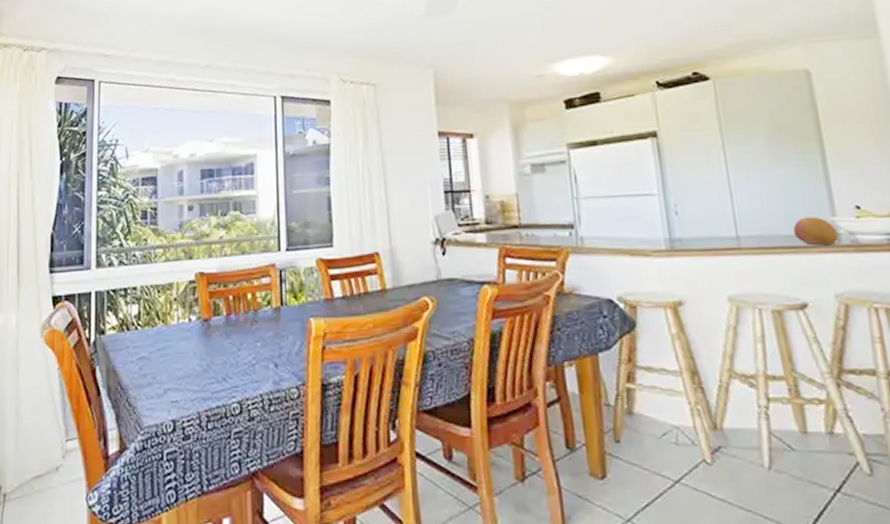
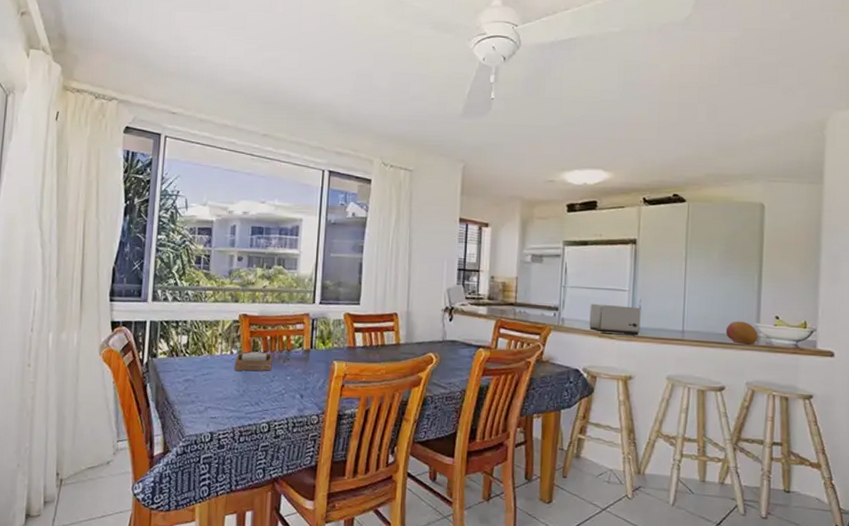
napkin holder: none [195,315,238,341] -> present [235,352,273,371]
toaster: none [613,213,682,250] -> present [589,303,641,336]

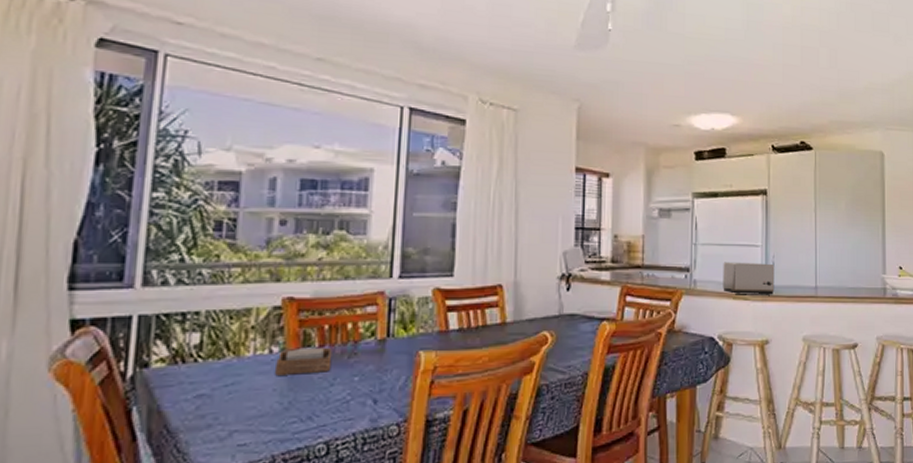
fruit: present [725,321,759,345] -> none [855,273,885,297]

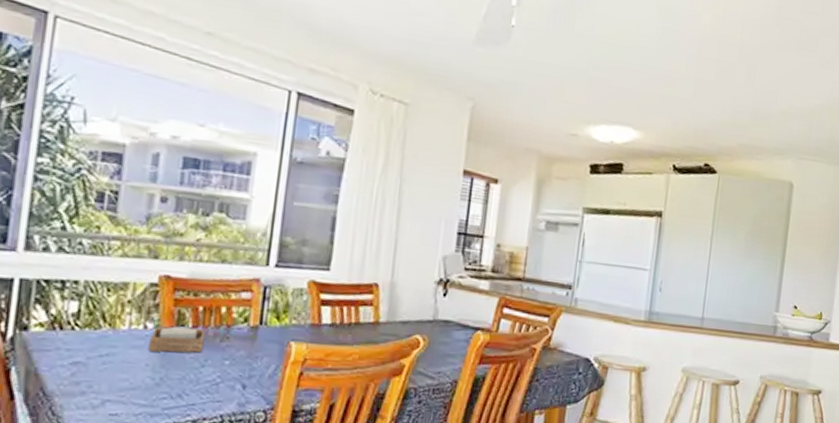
toaster: present [723,262,775,295] -> none [604,282,662,322]

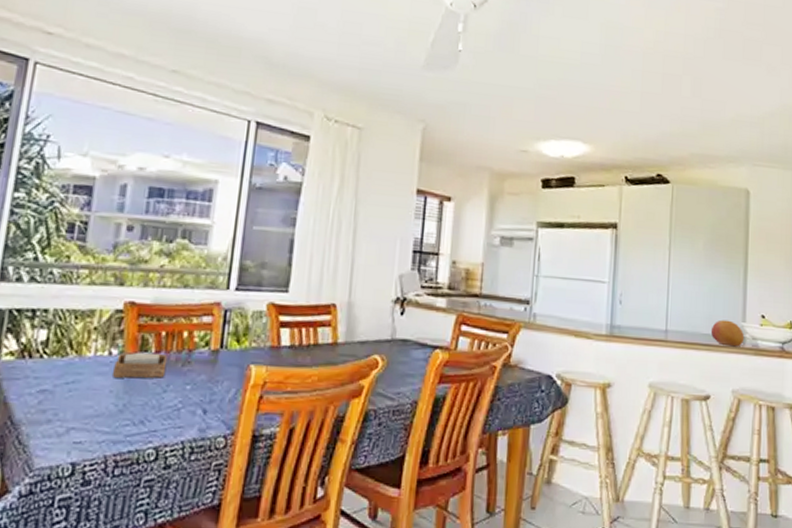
fruit: none [744,309,777,336] -> present [710,319,745,347]

